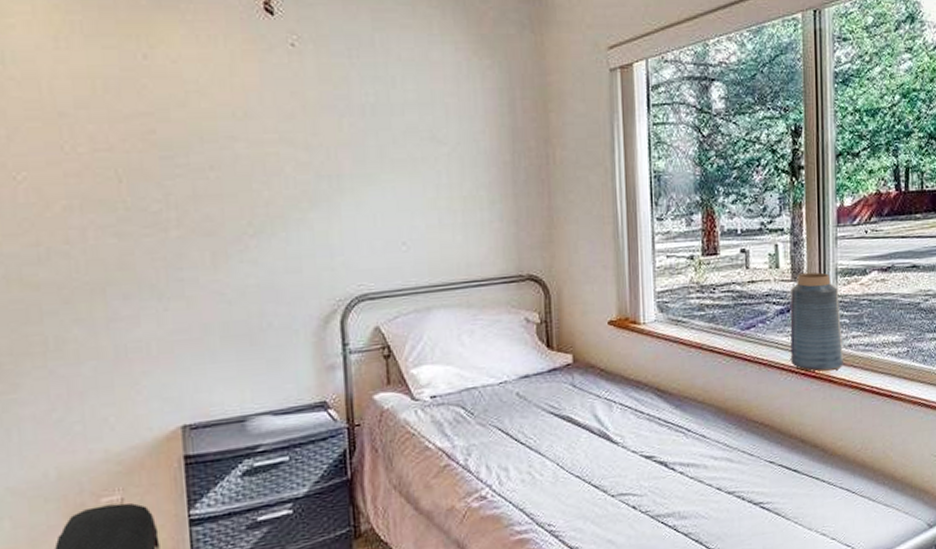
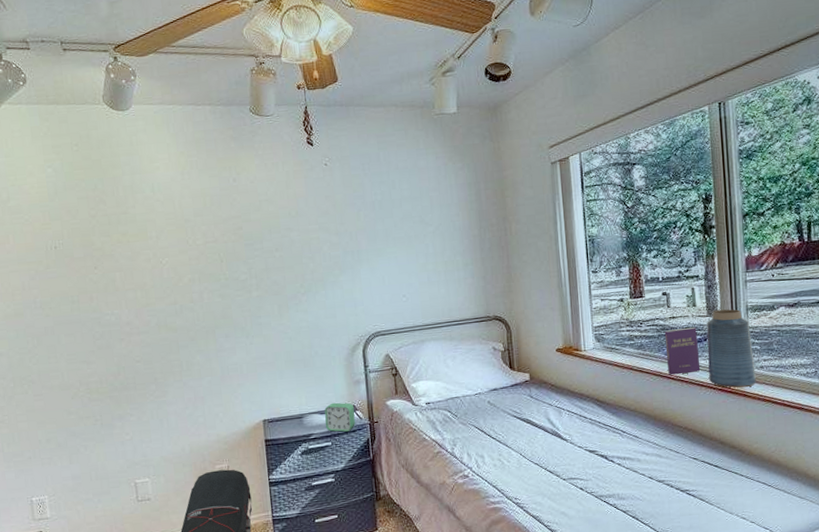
alarm clock: none [280,397,326,441] -> present [324,402,355,432]
book: none [741,294,782,356] -> present [664,327,701,375]

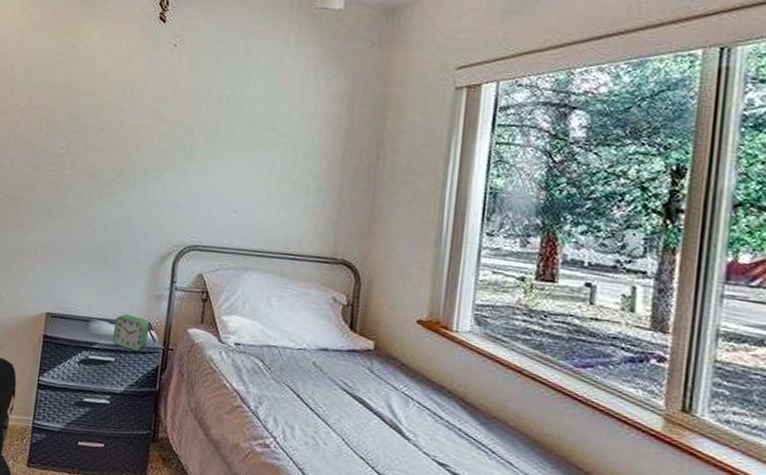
book: present [664,327,701,375] -> none [575,333,630,402]
vase: present [706,309,756,388] -> none [636,324,718,445]

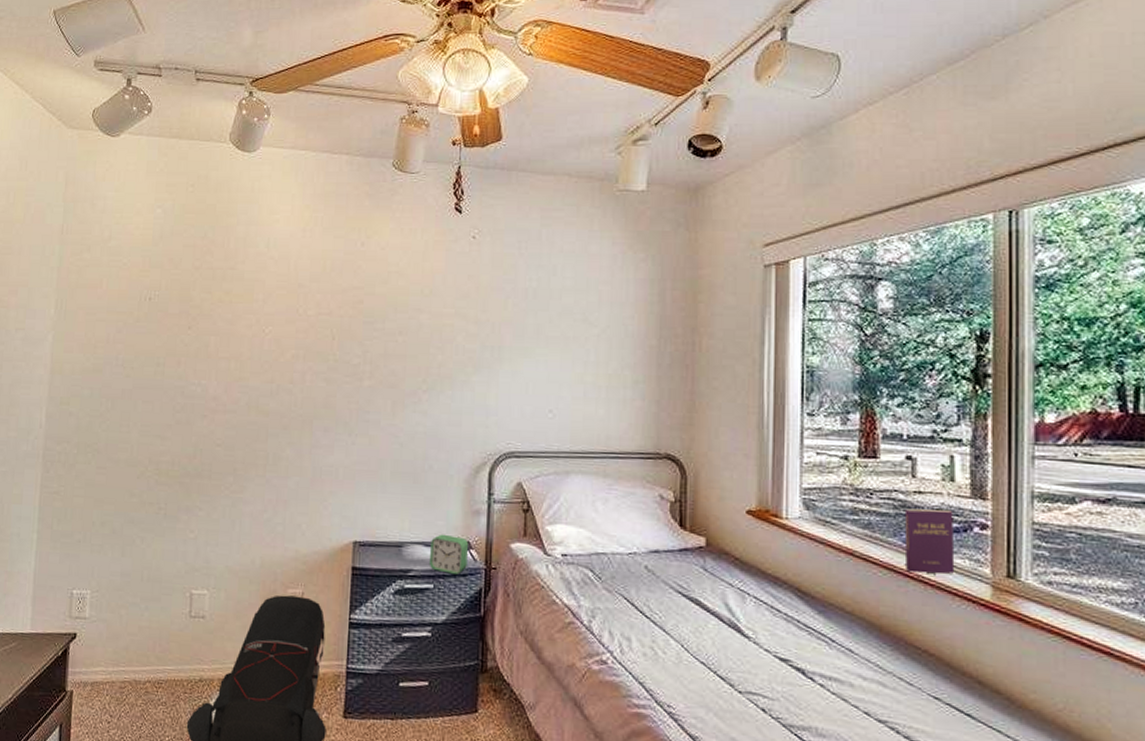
book: none [575,333,630,402] -> present [904,508,955,575]

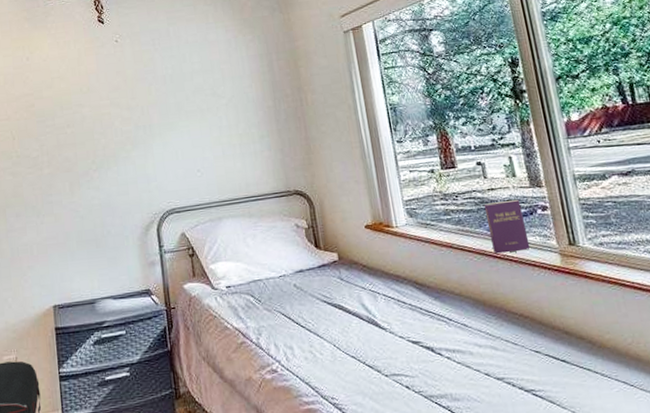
alarm clock: present [430,534,469,574] -> none [118,286,151,319]

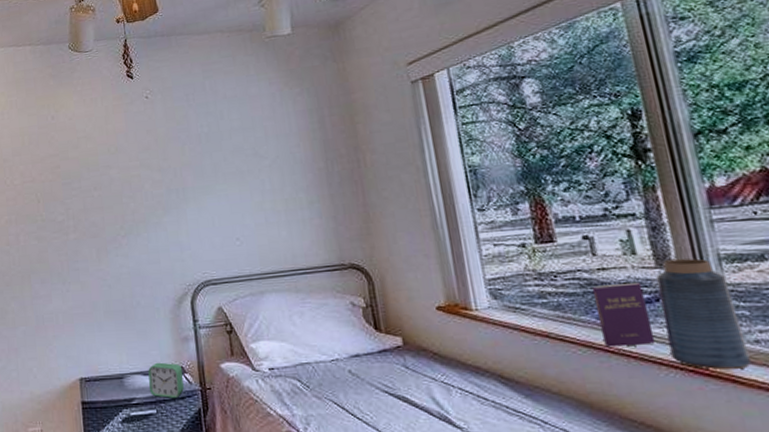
alarm clock: none [118,286,151,319] -> present [148,362,184,398]
vase: none [530,179,597,269] -> present [656,258,751,371]

